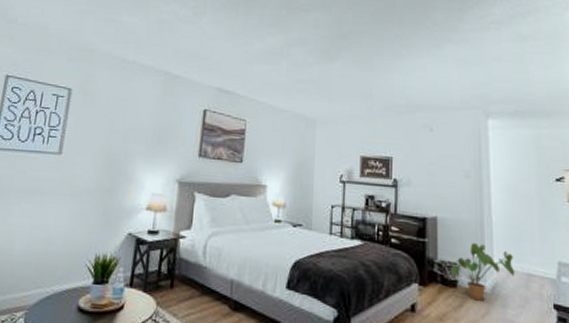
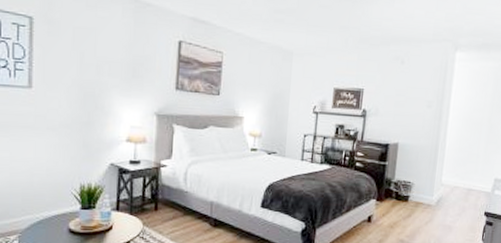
house plant: present [450,243,515,301] -> none [404,165,459,212]

